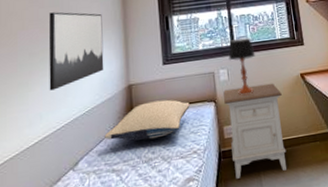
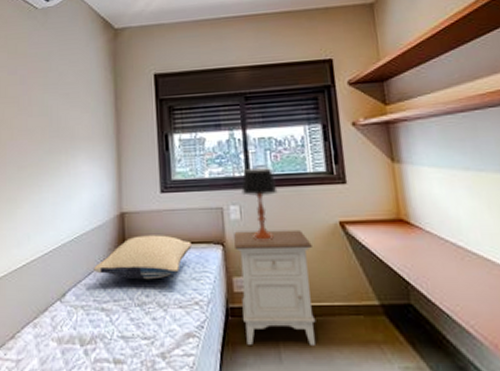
wall art: present [48,12,104,91] -> none [37,122,95,210]

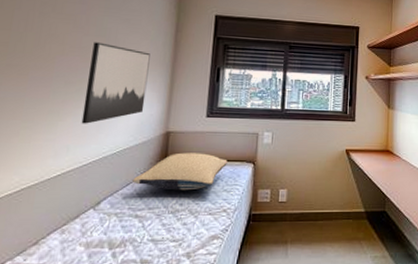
wall art: none [37,122,95,210] -> present [81,42,150,124]
nightstand: present [233,229,316,345] -> none [262,153,323,244]
table lamp: present [241,167,278,242] -> none [276,103,304,162]

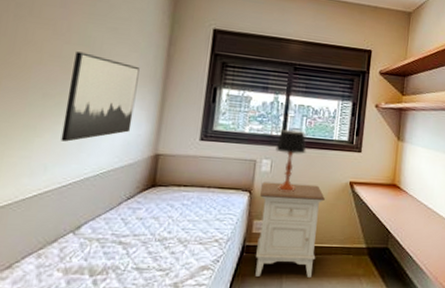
pillow: present [132,152,228,191] -> none [116,177,222,218]
nightstand: none [262,153,323,244] -> present [255,182,325,277]
table lamp: none [276,103,304,162] -> present [275,129,307,193]

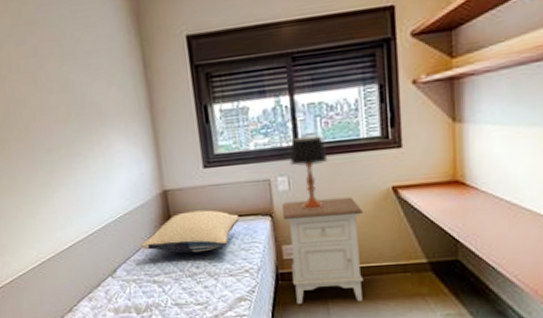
wall art: present [60,51,140,142] -> none [60,98,133,193]
pillow: none [116,177,222,218] -> present [141,210,239,254]

